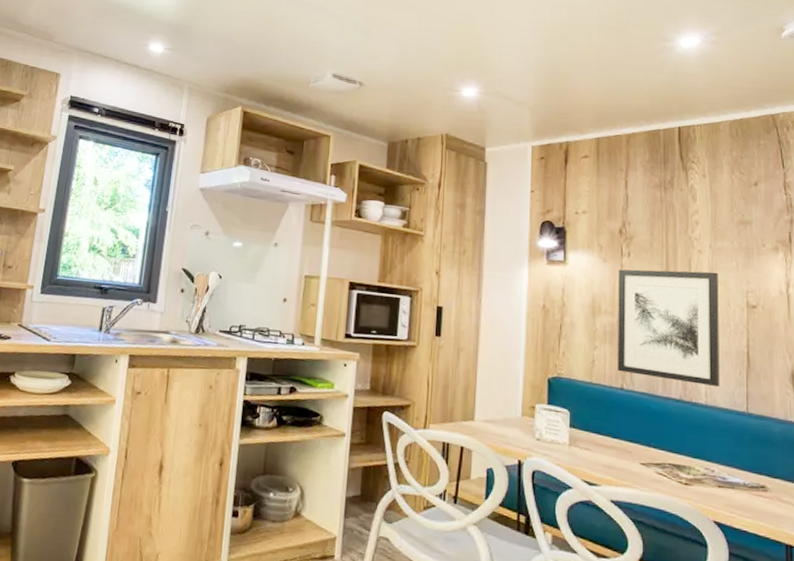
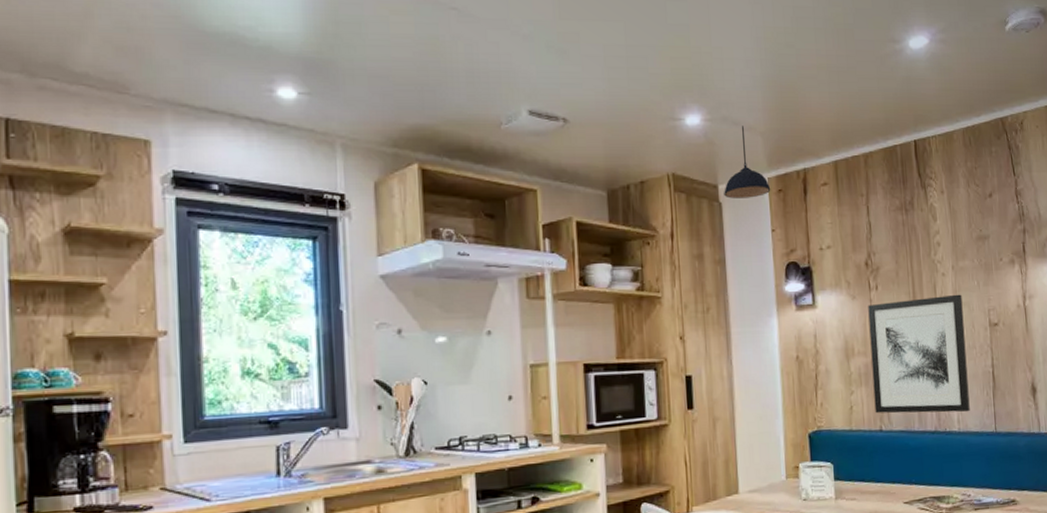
pendant light: none [490,101,534,162] -> present [724,126,771,199]

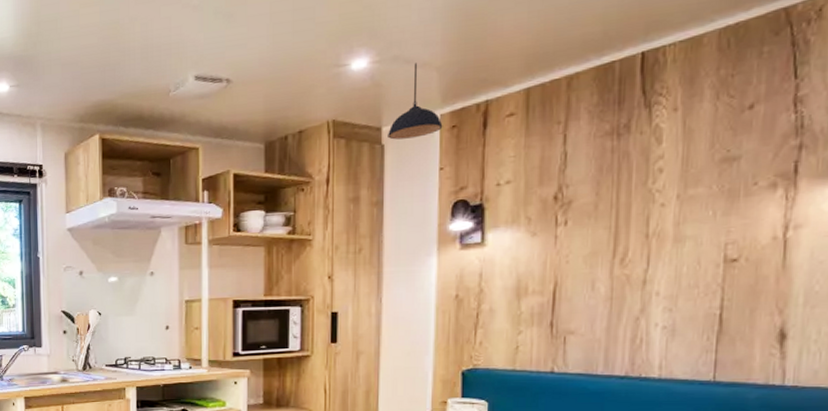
wall art: present [868,294,970,414] -> none [547,226,687,358]

